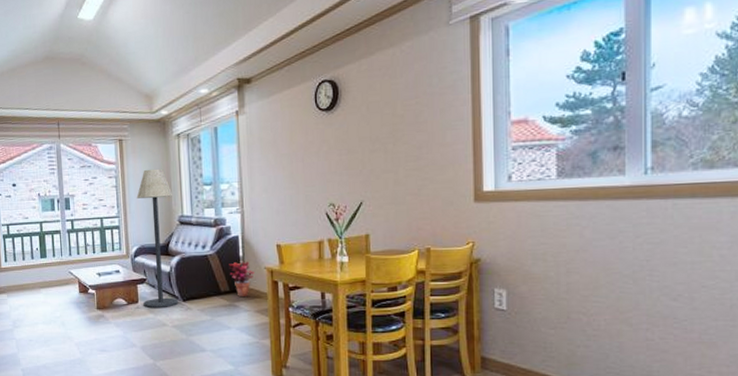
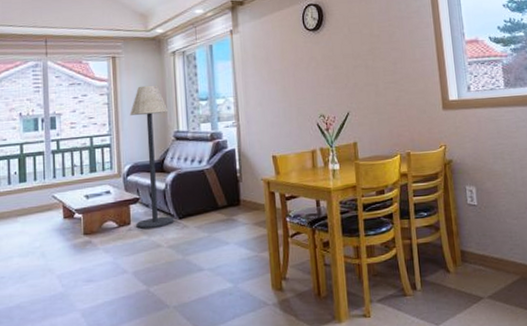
potted plant: present [229,261,255,296] -> none [226,174,252,210]

